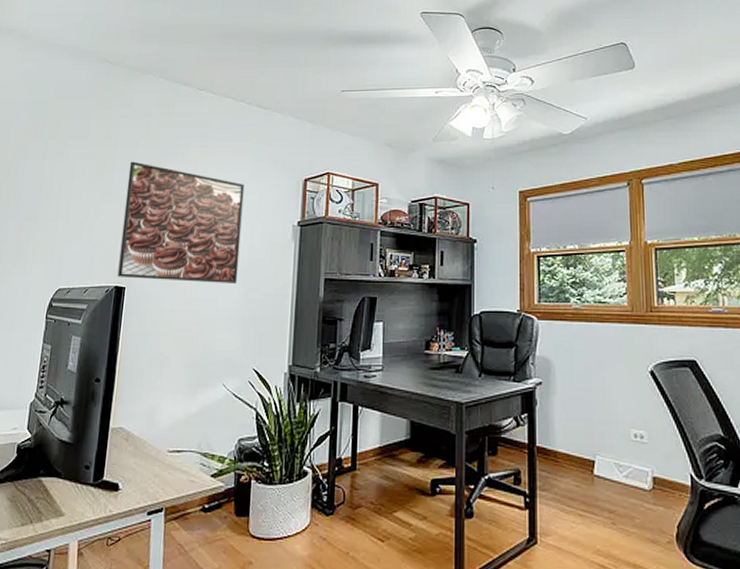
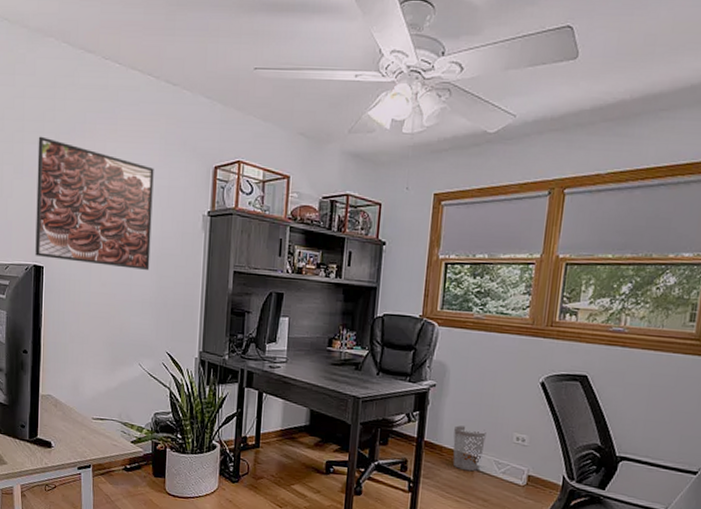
wastebasket: none [567,426,602,478] -> present [452,425,486,471]

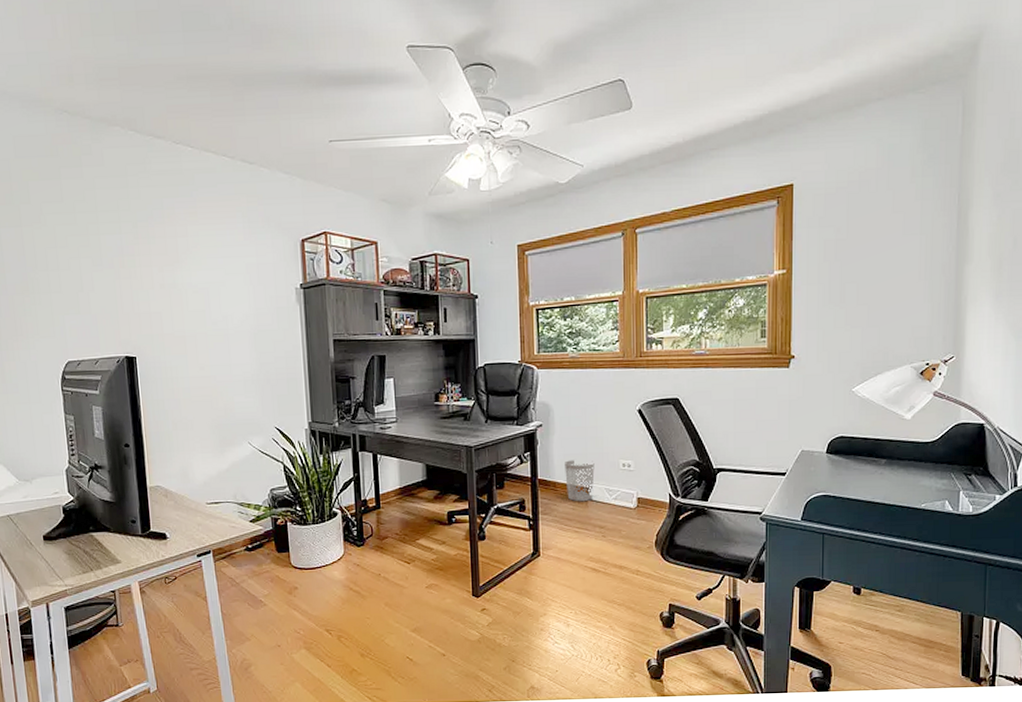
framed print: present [35,136,154,270] -> none [114,226,248,349]

